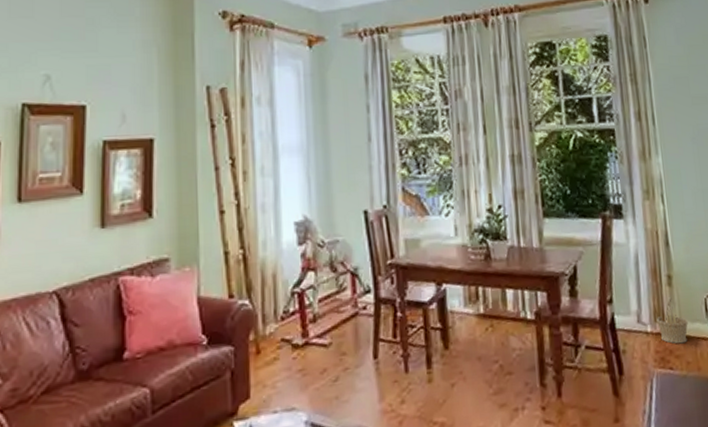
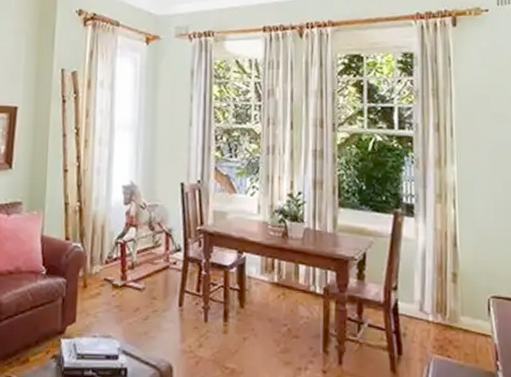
basket: present [656,296,688,344] -> none [438,292,469,336]

